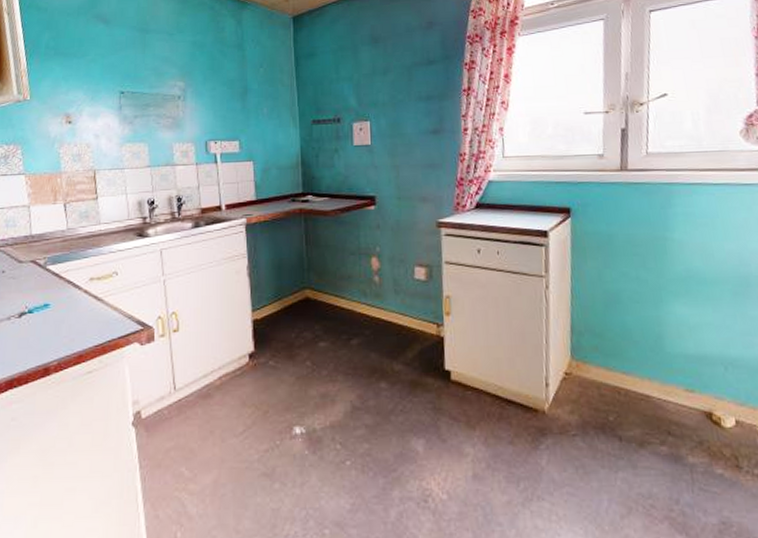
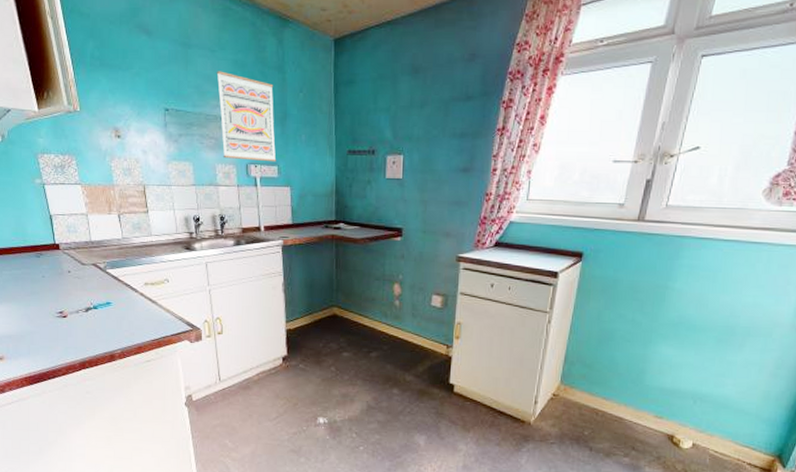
wall art: none [174,52,238,138] -> present [216,71,277,162]

